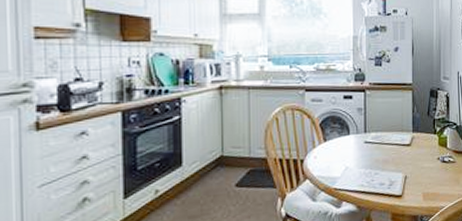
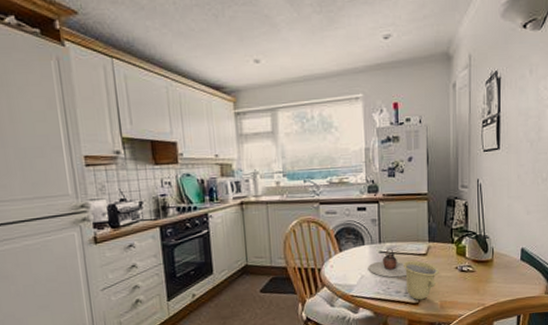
teapot: none [352,139,391,169] -> present [368,248,406,278]
cup: none [387,151,422,193] -> present [402,260,439,300]

